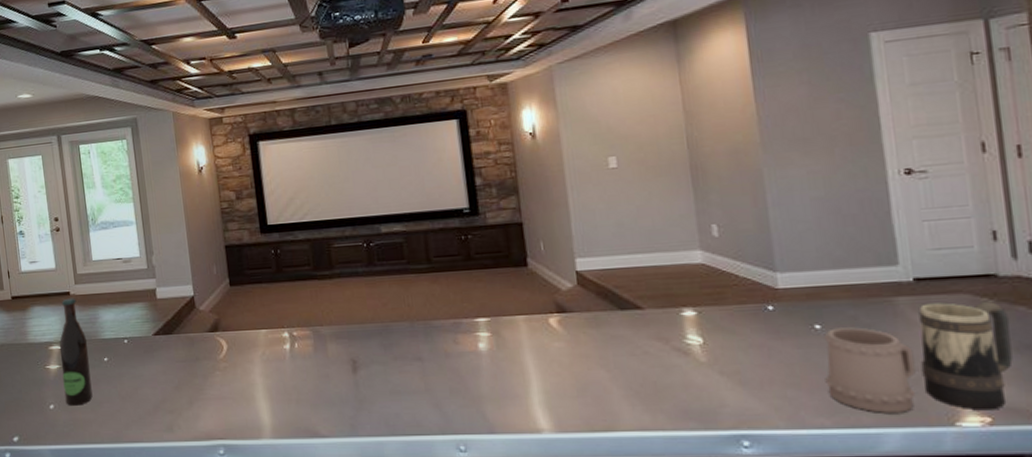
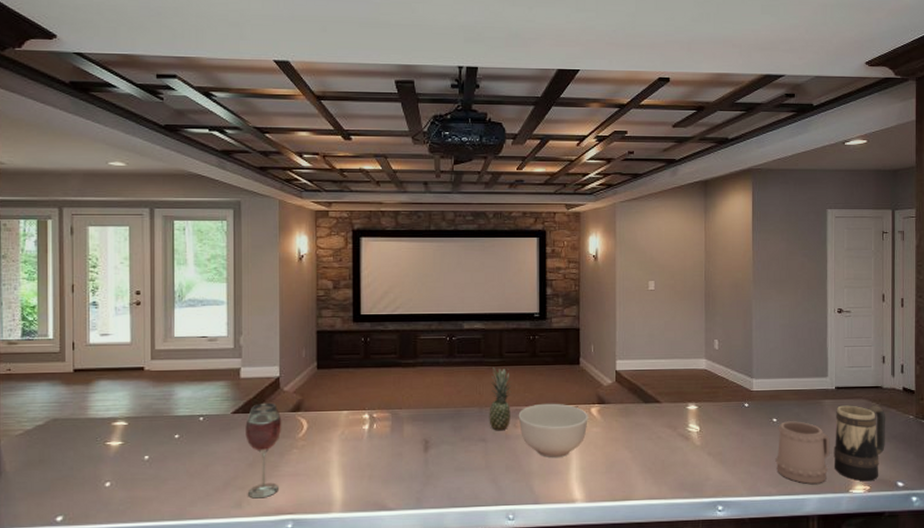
bottle: present [59,298,93,406] -> none [124,373,158,483]
wineglass: none [167,323,206,423] -> present [245,402,282,499]
fruit: none [419,275,449,348] -> present [489,367,512,431]
bowl: none [457,313,547,380] -> present [518,403,588,458]

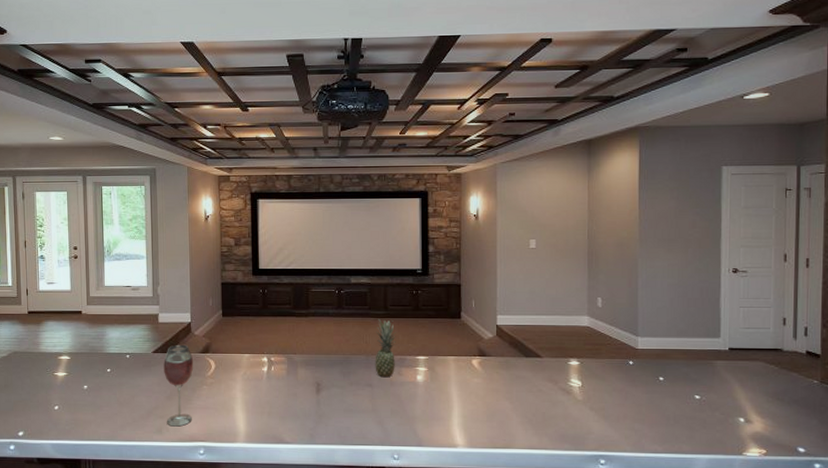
bowl: present [518,403,588,458] -> none [402,354,469,405]
beer mug: present [775,421,830,484] -> none [661,380,722,444]
beer mug: present [834,405,886,482] -> none [726,367,786,445]

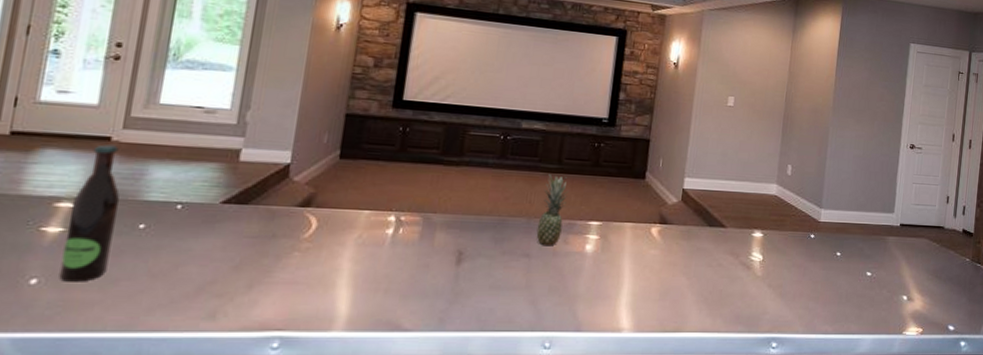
bottle: none [68,316,94,408] -> present [59,144,120,282]
wineglass: present [164,344,194,427] -> none [225,193,286,310]

